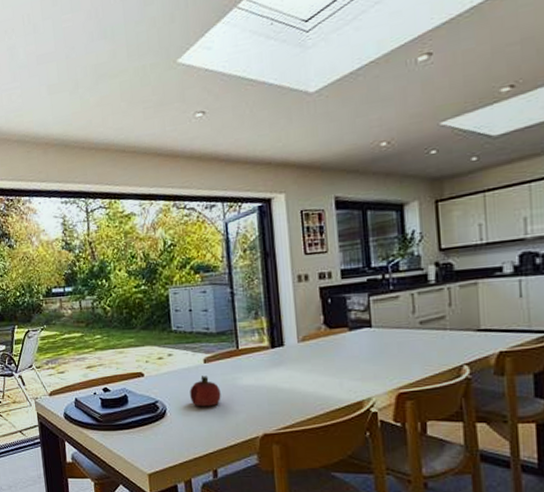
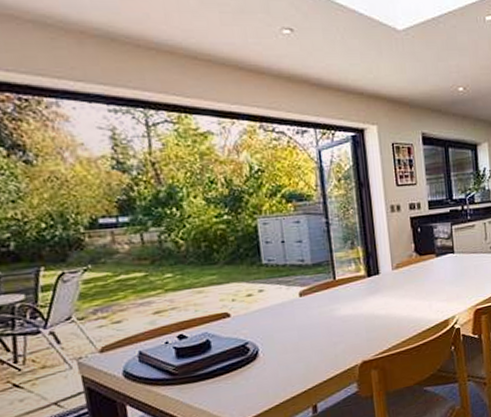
fruit: present [190,375,221,407] -> none [285,309,319,343]

